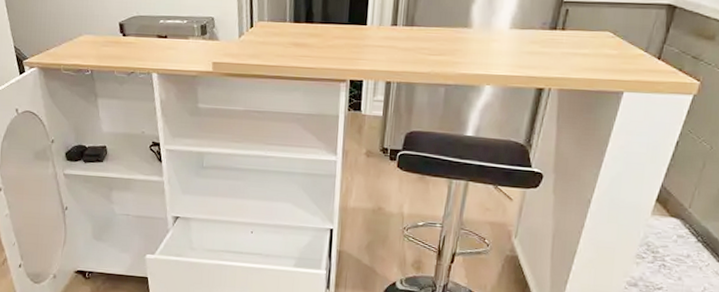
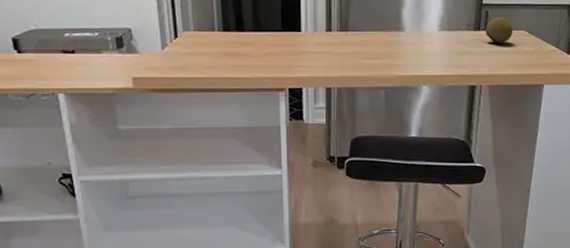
fruit: none [563,15,596,45] -> present [485,16,513,44]

